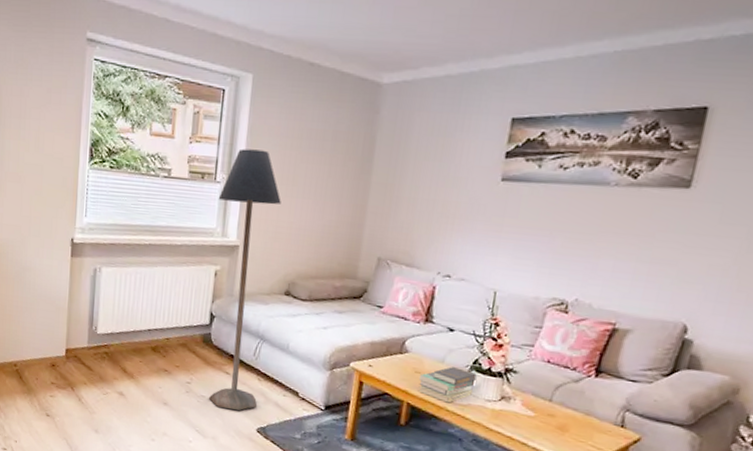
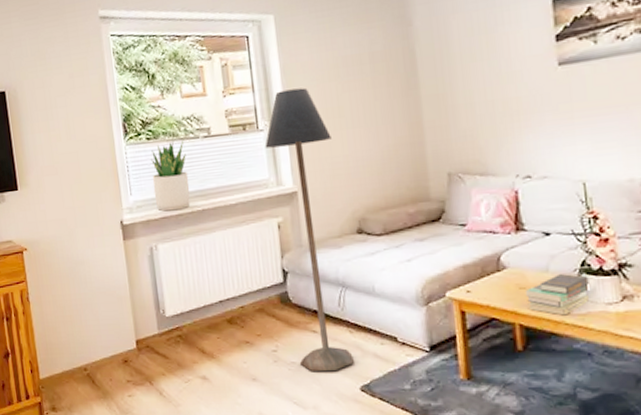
planter: none [107,172,145,240] -> present [151,139,190,212]

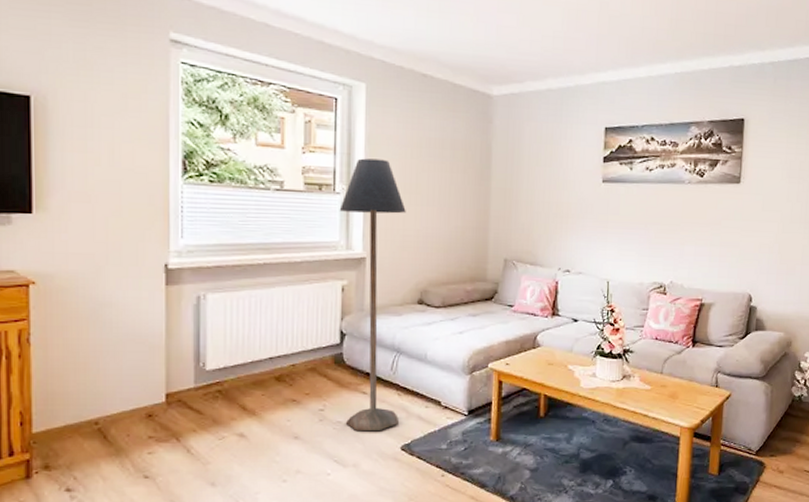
planter: present [151,139,190,212] -> none [210,186,253,261]
books: present [524,274,589,316] -> none [552,355,601,389]

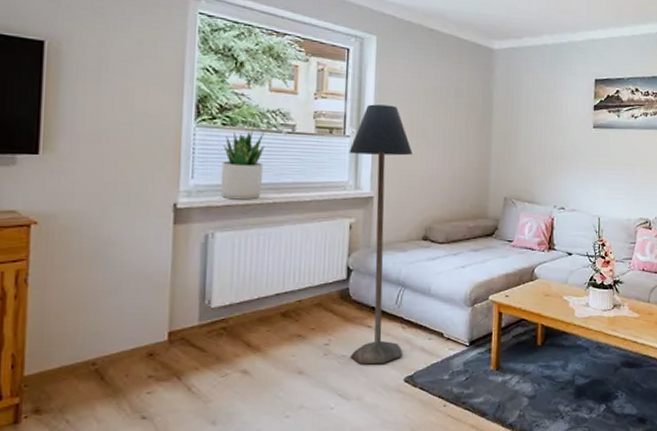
planter: none [210,186,253,261] -> present [220,129,265,200]

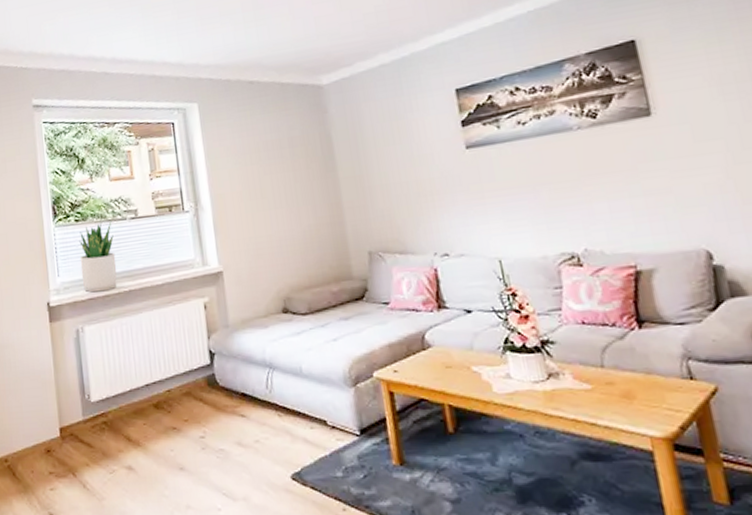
floor lamp: present [349,104,413,364] -> none [190,170,284,459]

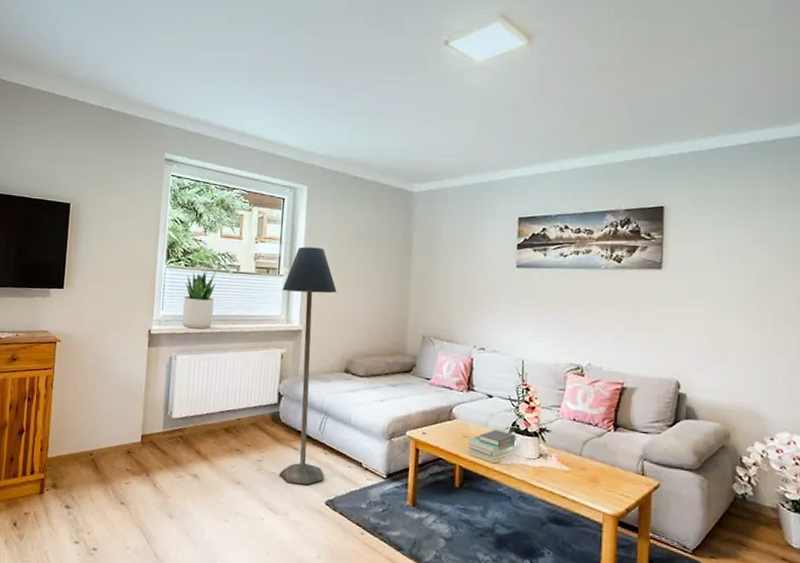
floor lamp: none [190,170,284,459] -> present [278,247,337,485]
books: none [451,352,515,395] -> present [467,430,516,464]

